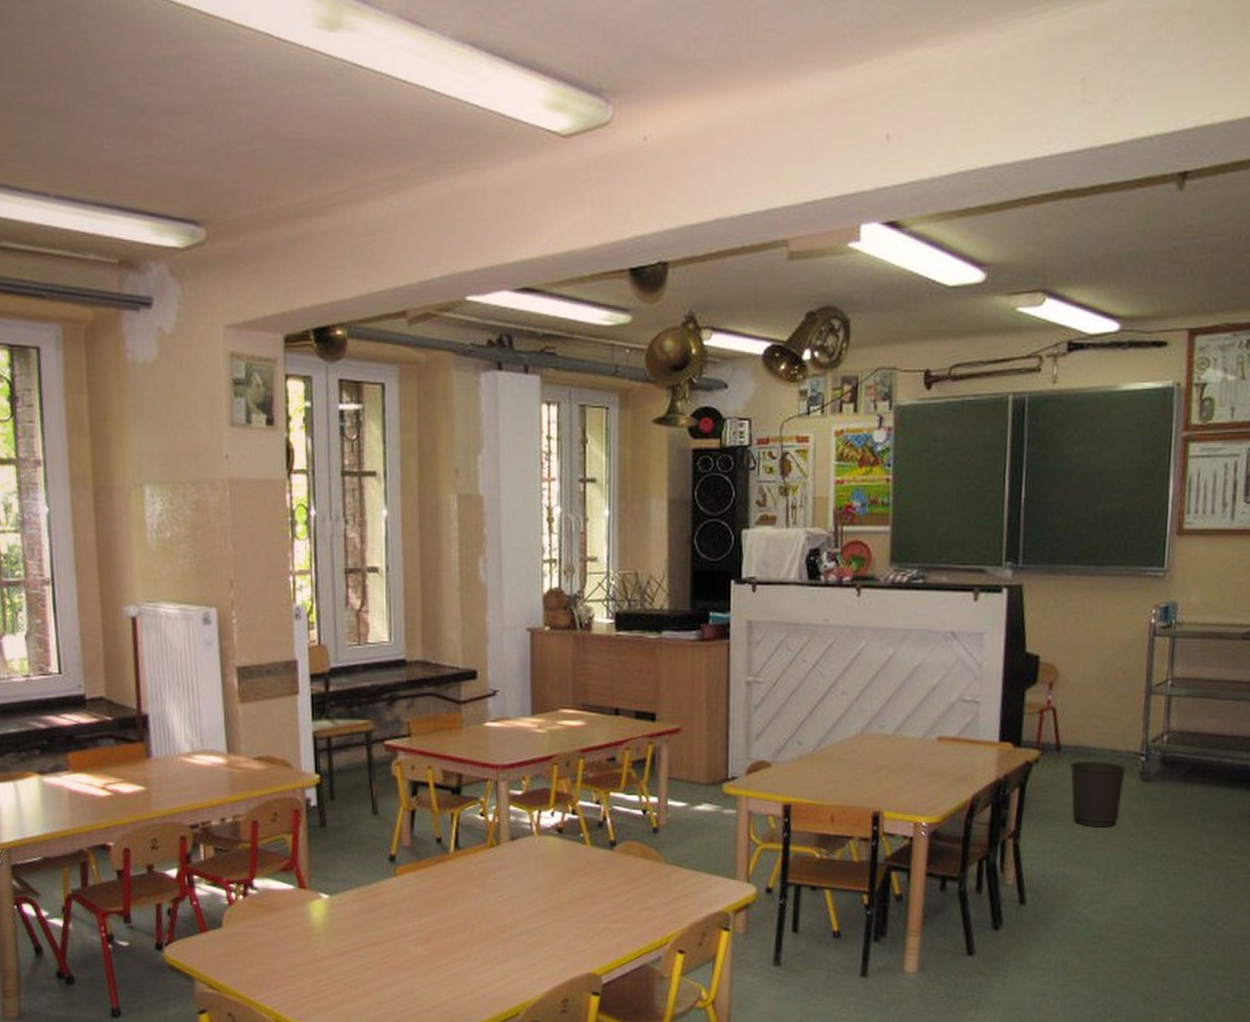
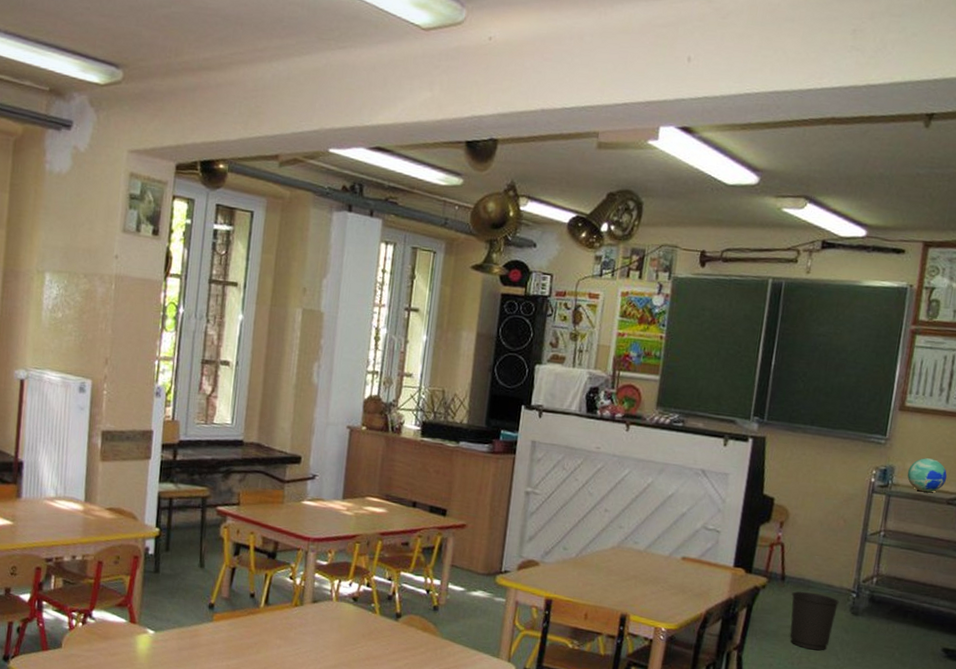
globe: none [1192,588,1240,628] -> present [907,458,947,493]

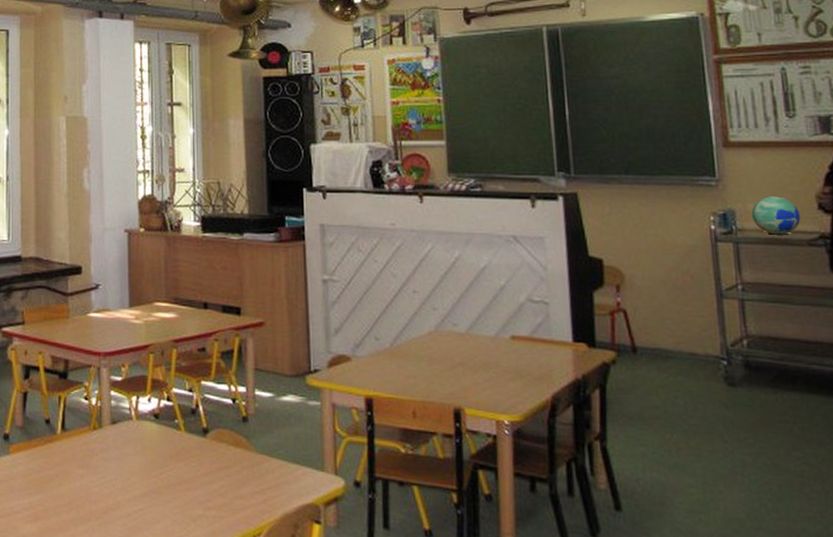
trash can: present [790,591,840,651] -> none [648,363,709,433]

